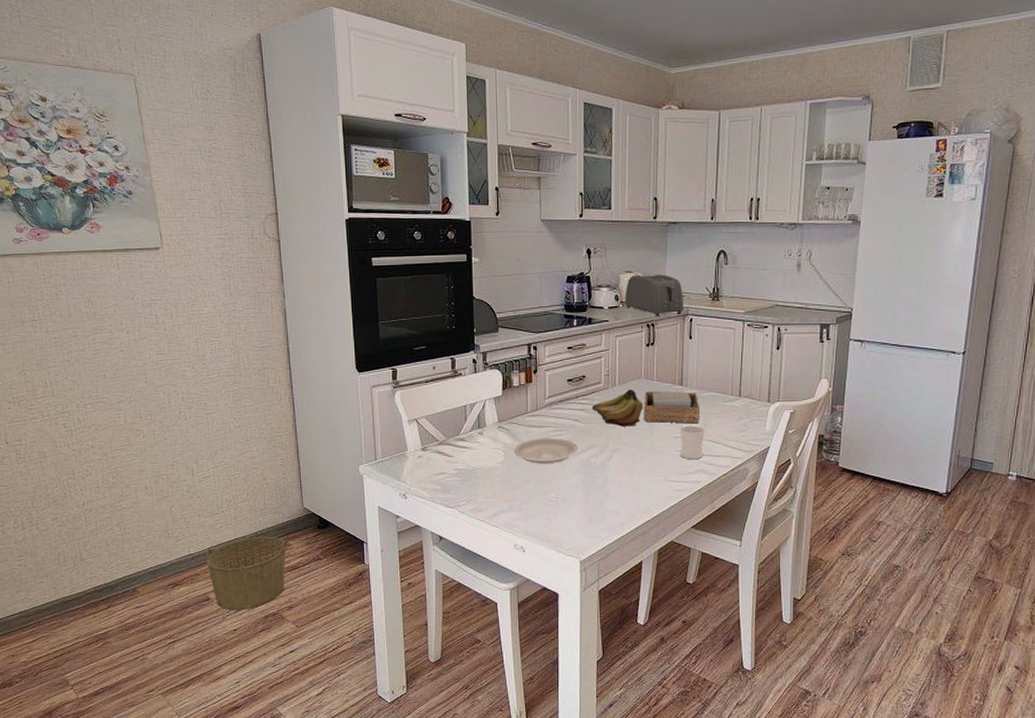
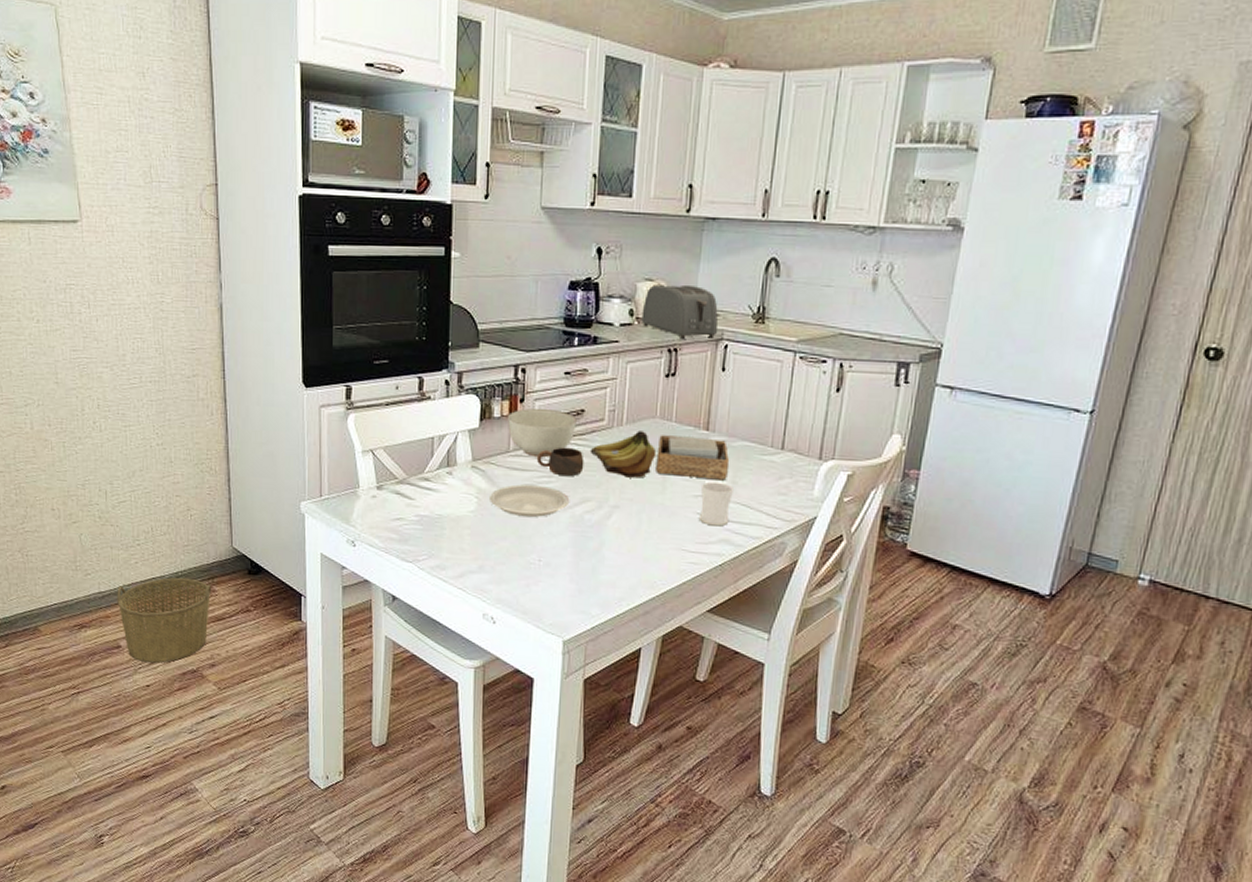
bowl: none [524,377,580,415] -> present [507,408,577,457]
cup: none [550,406,588,430] -> present [537,447,584,477]

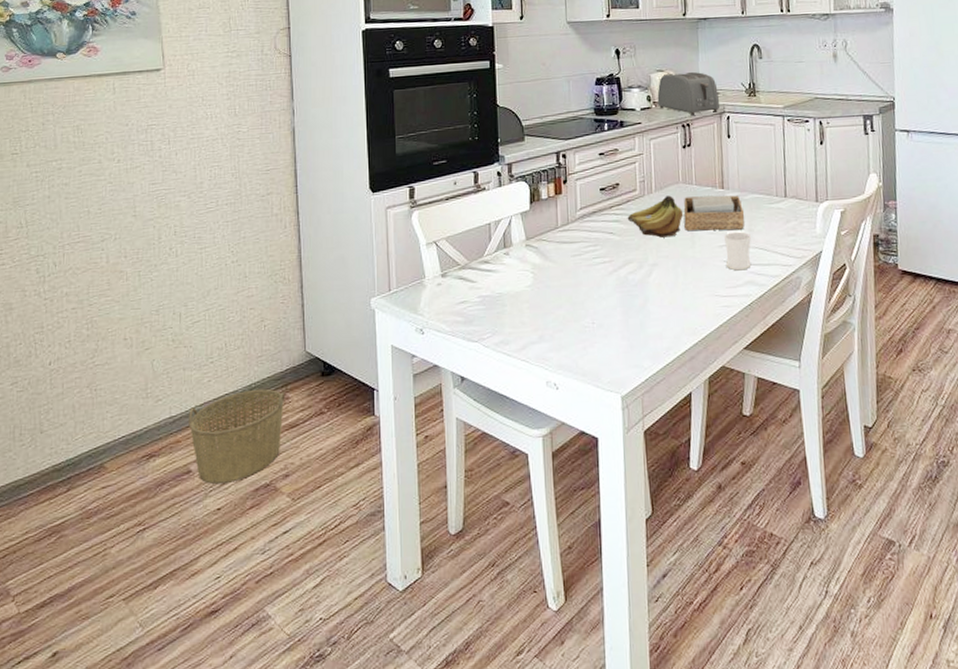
plate: present [488,484,570,518] -> none [543,254,615,285]
bowl: present [507,408,577,457] -> none [553,186,614,229]
cup: present [537,447,584,477] -> none [583,217,624,244]

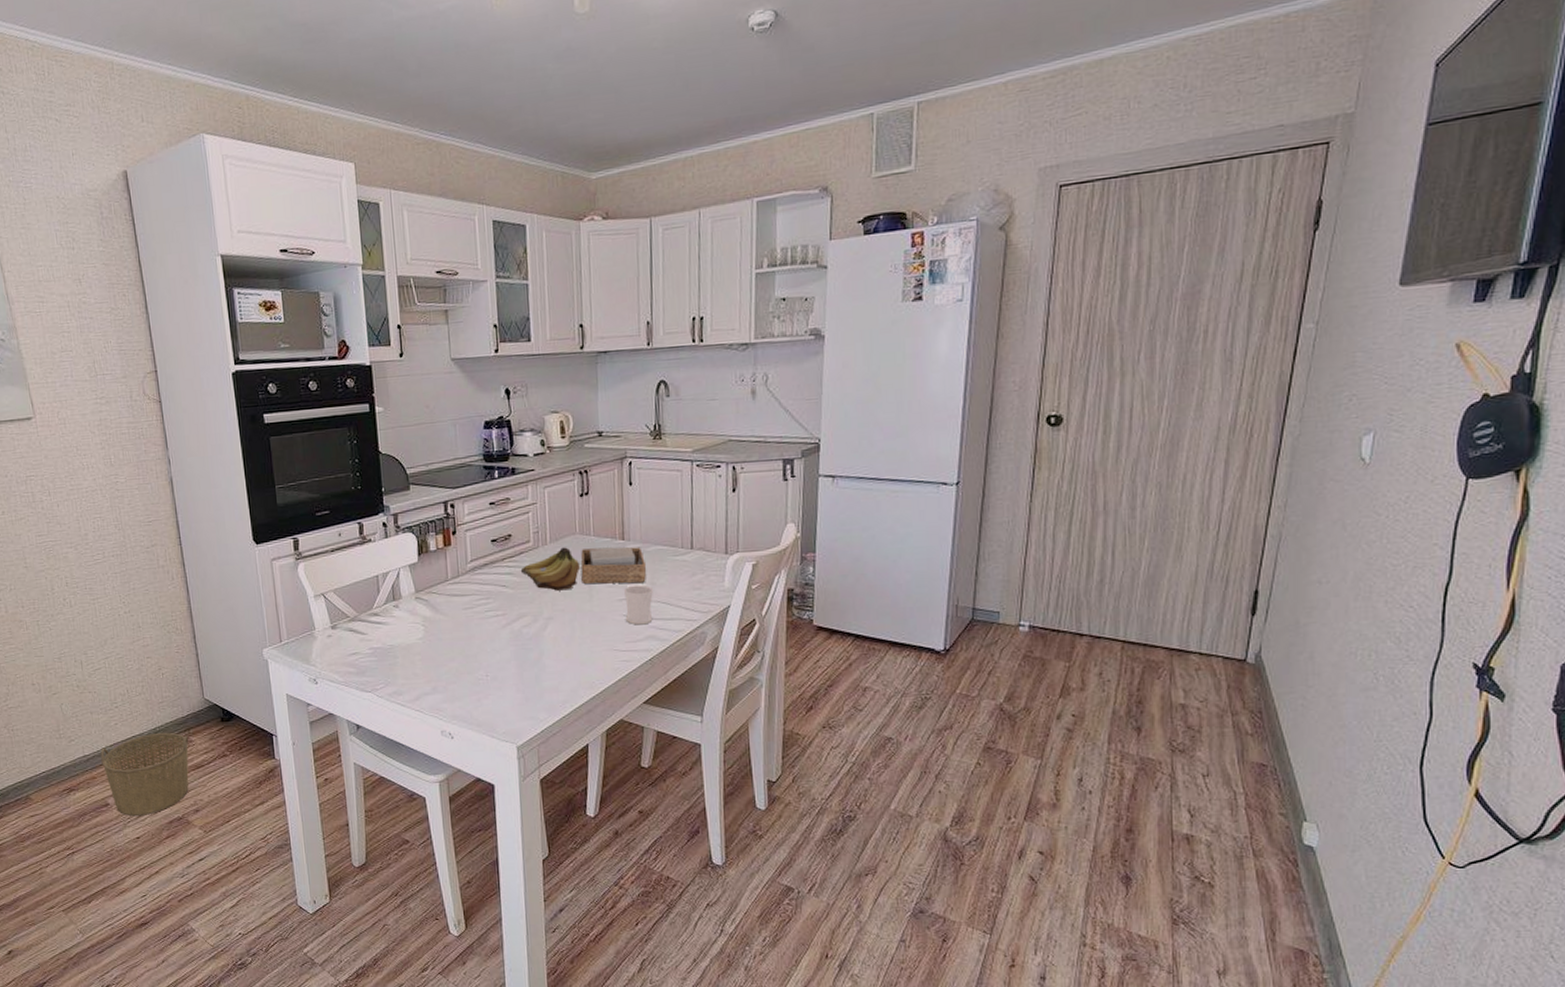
toaster: present [657,72,719,115] -> none [551,413,620,461]

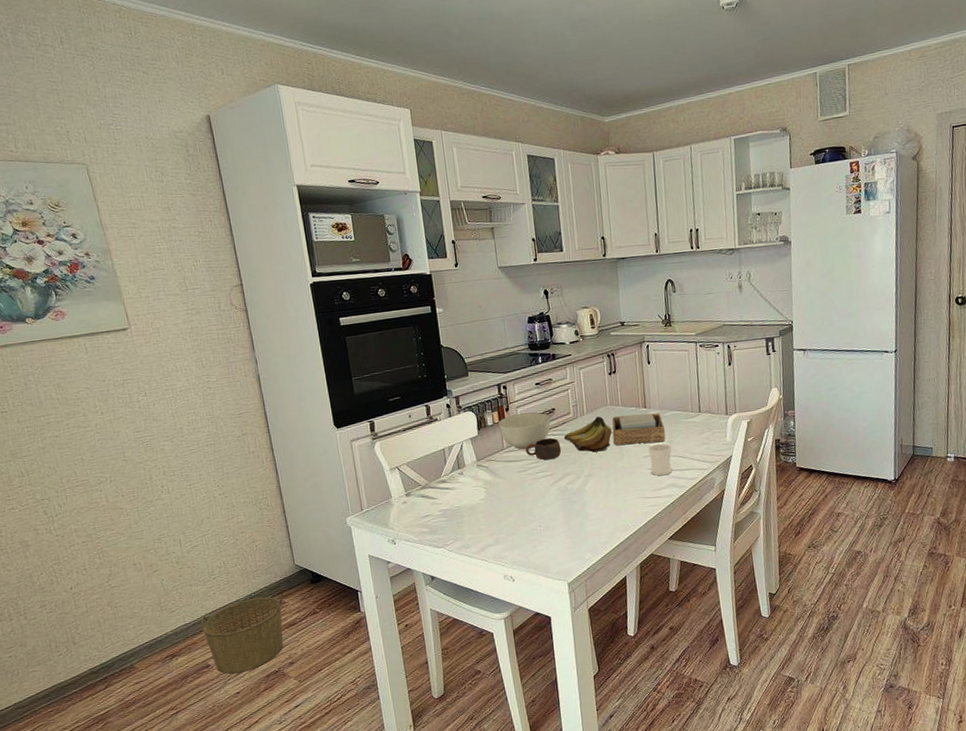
bowl: none [442,537,506,582] -> present [498,412,551,450]
cup: none [474,569,517,597] -> present [525,437,562,460]

